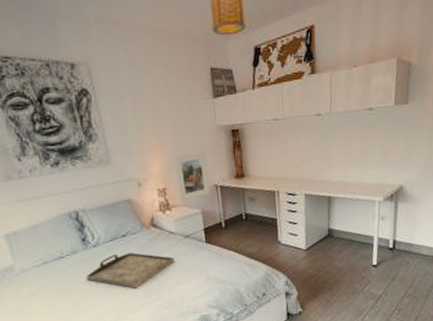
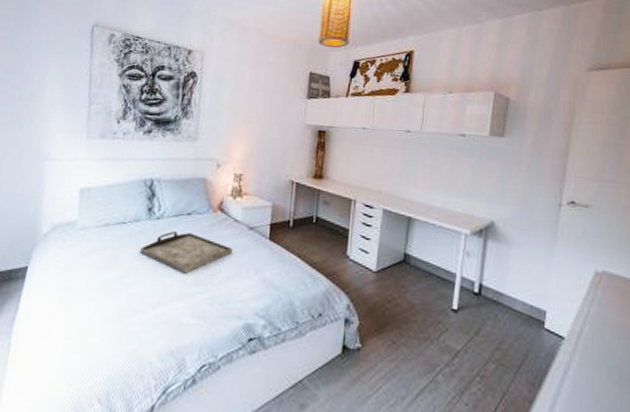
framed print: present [174,151,210,201] -> none [254,144,289,191]

